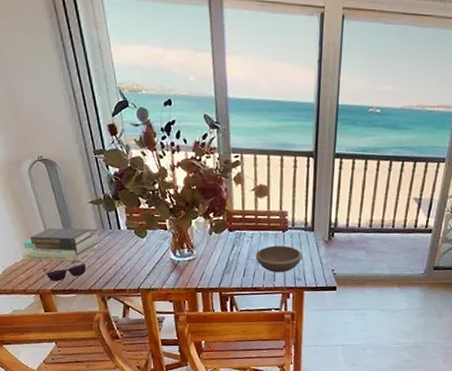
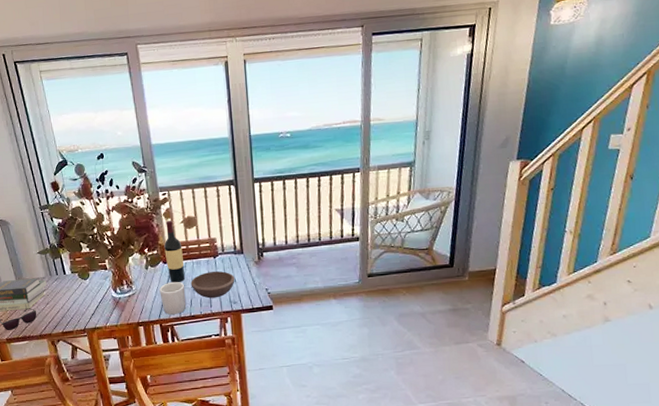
mug: none [222,251,250,285] -> present [159,281,187,315]
wine bottle: none [231,185,251,253] -> present [164,220,186,283]

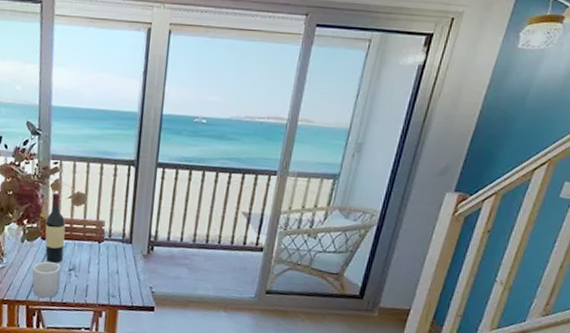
bowl: present [190,271,235,299] -> none [68,257,118,288]

